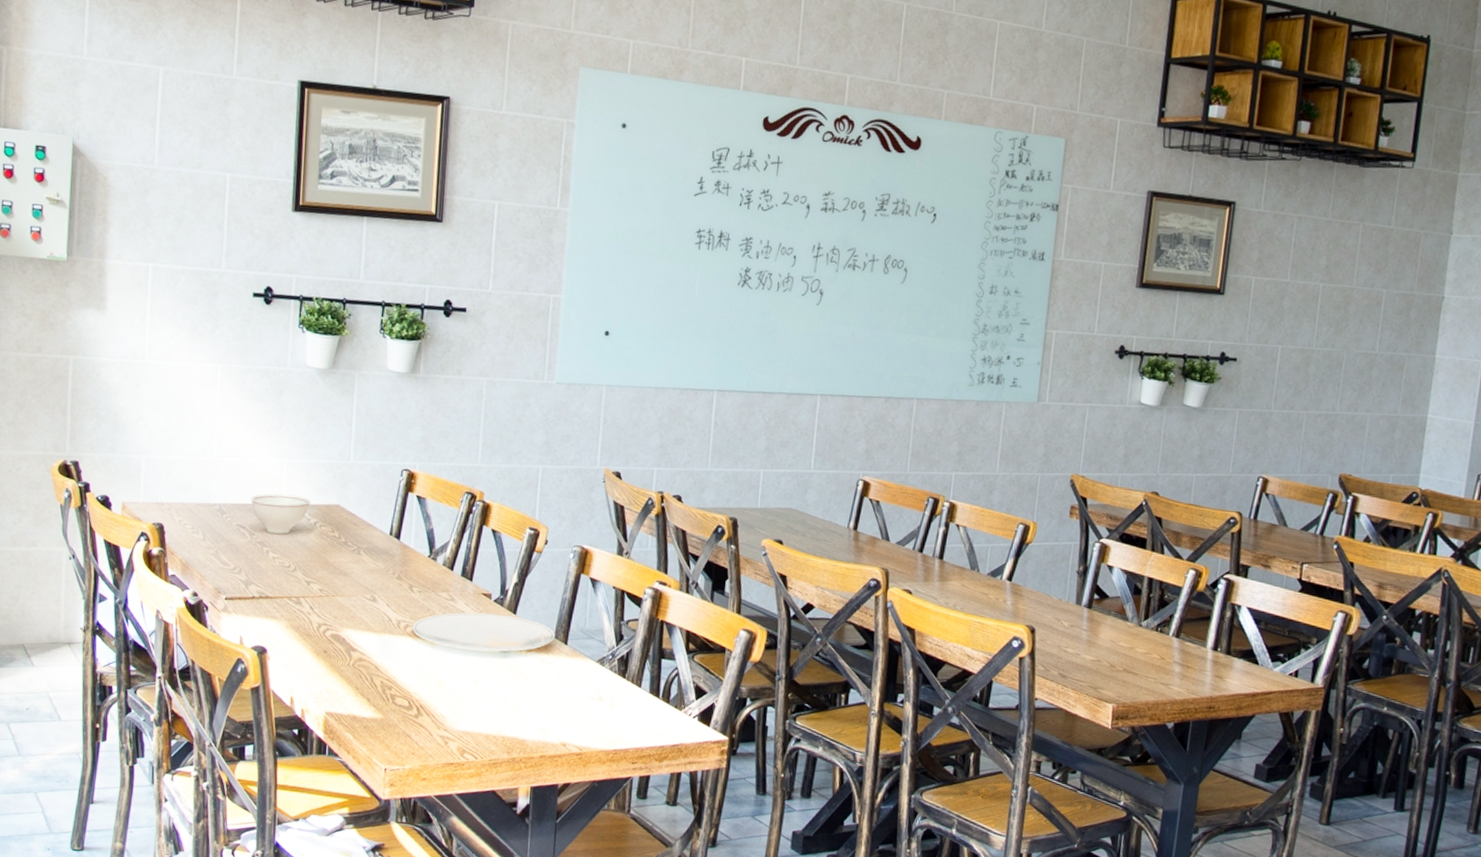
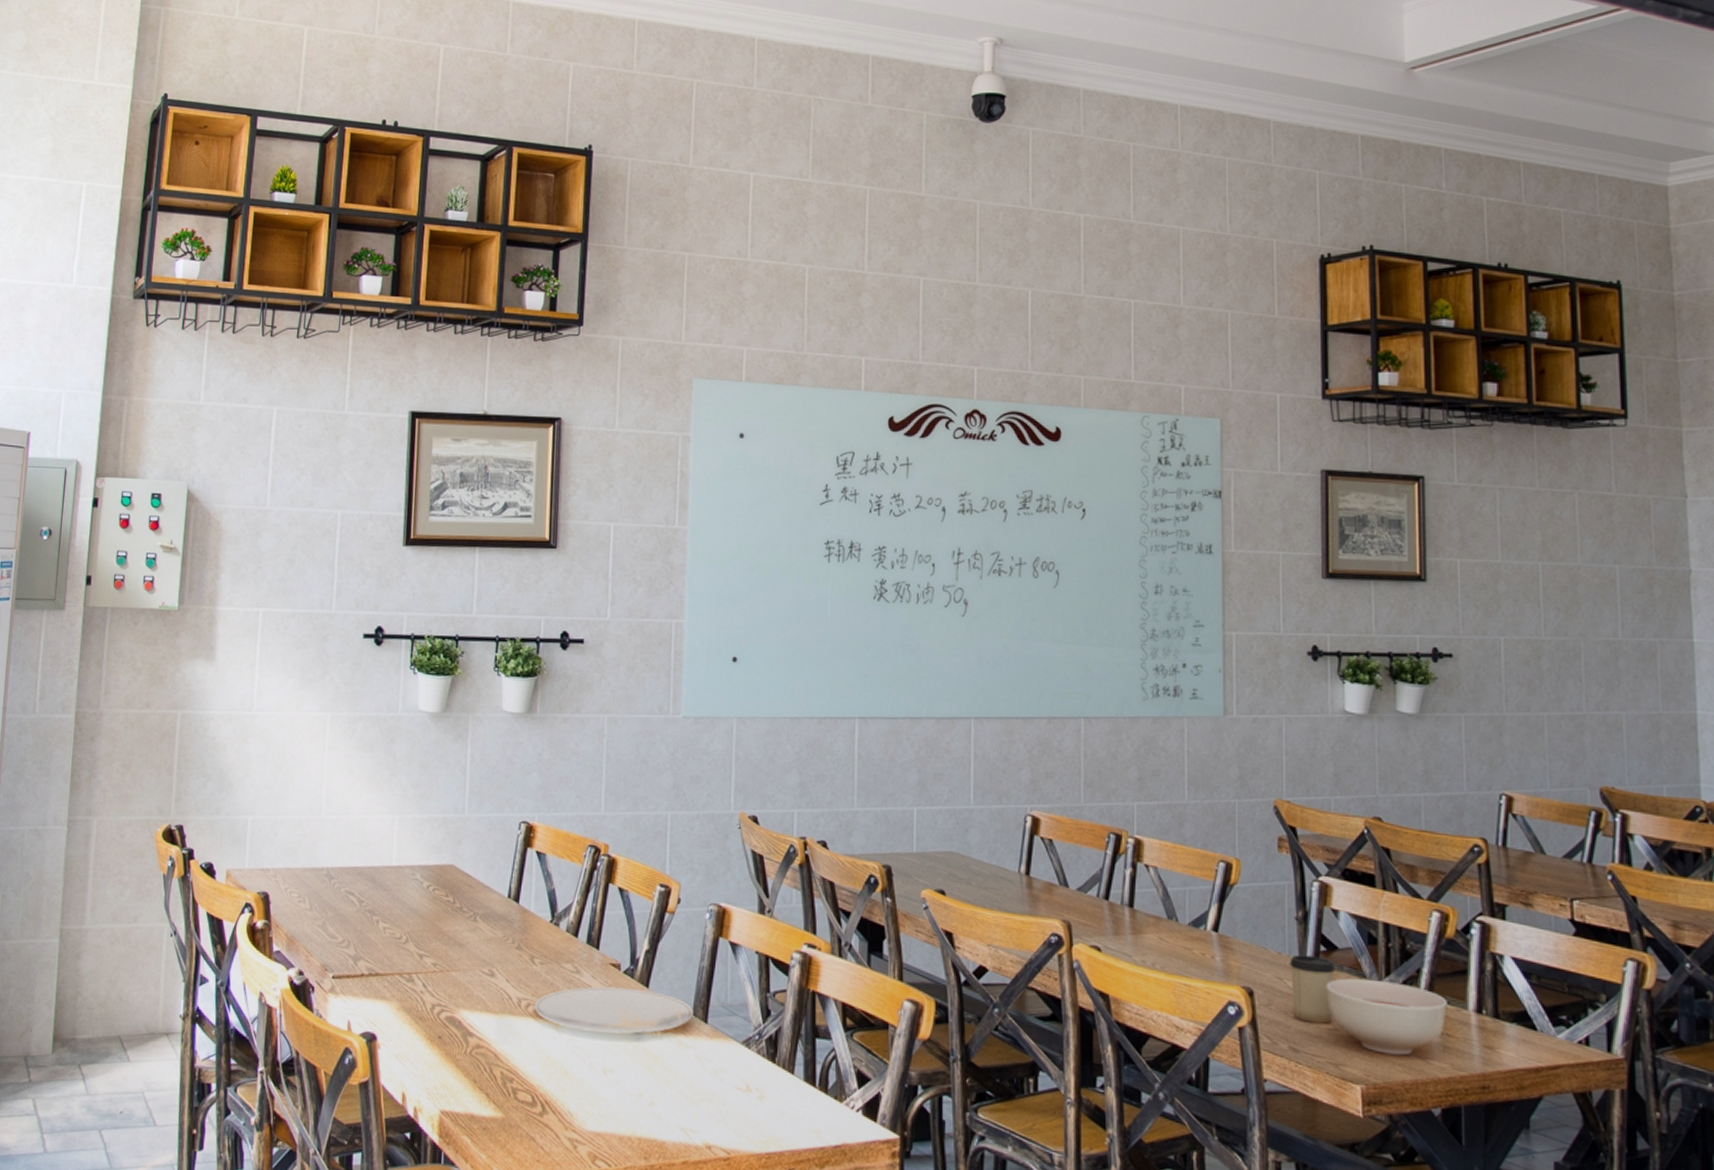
bowl: present [250,493,311,535] -> none [360,854,423,901]
cup: none [1065,601,1104,656] -> present [1289,954,1335,1024]
bowl: none [1094,621,1191,682] -> present [1325,978,1447,1056]

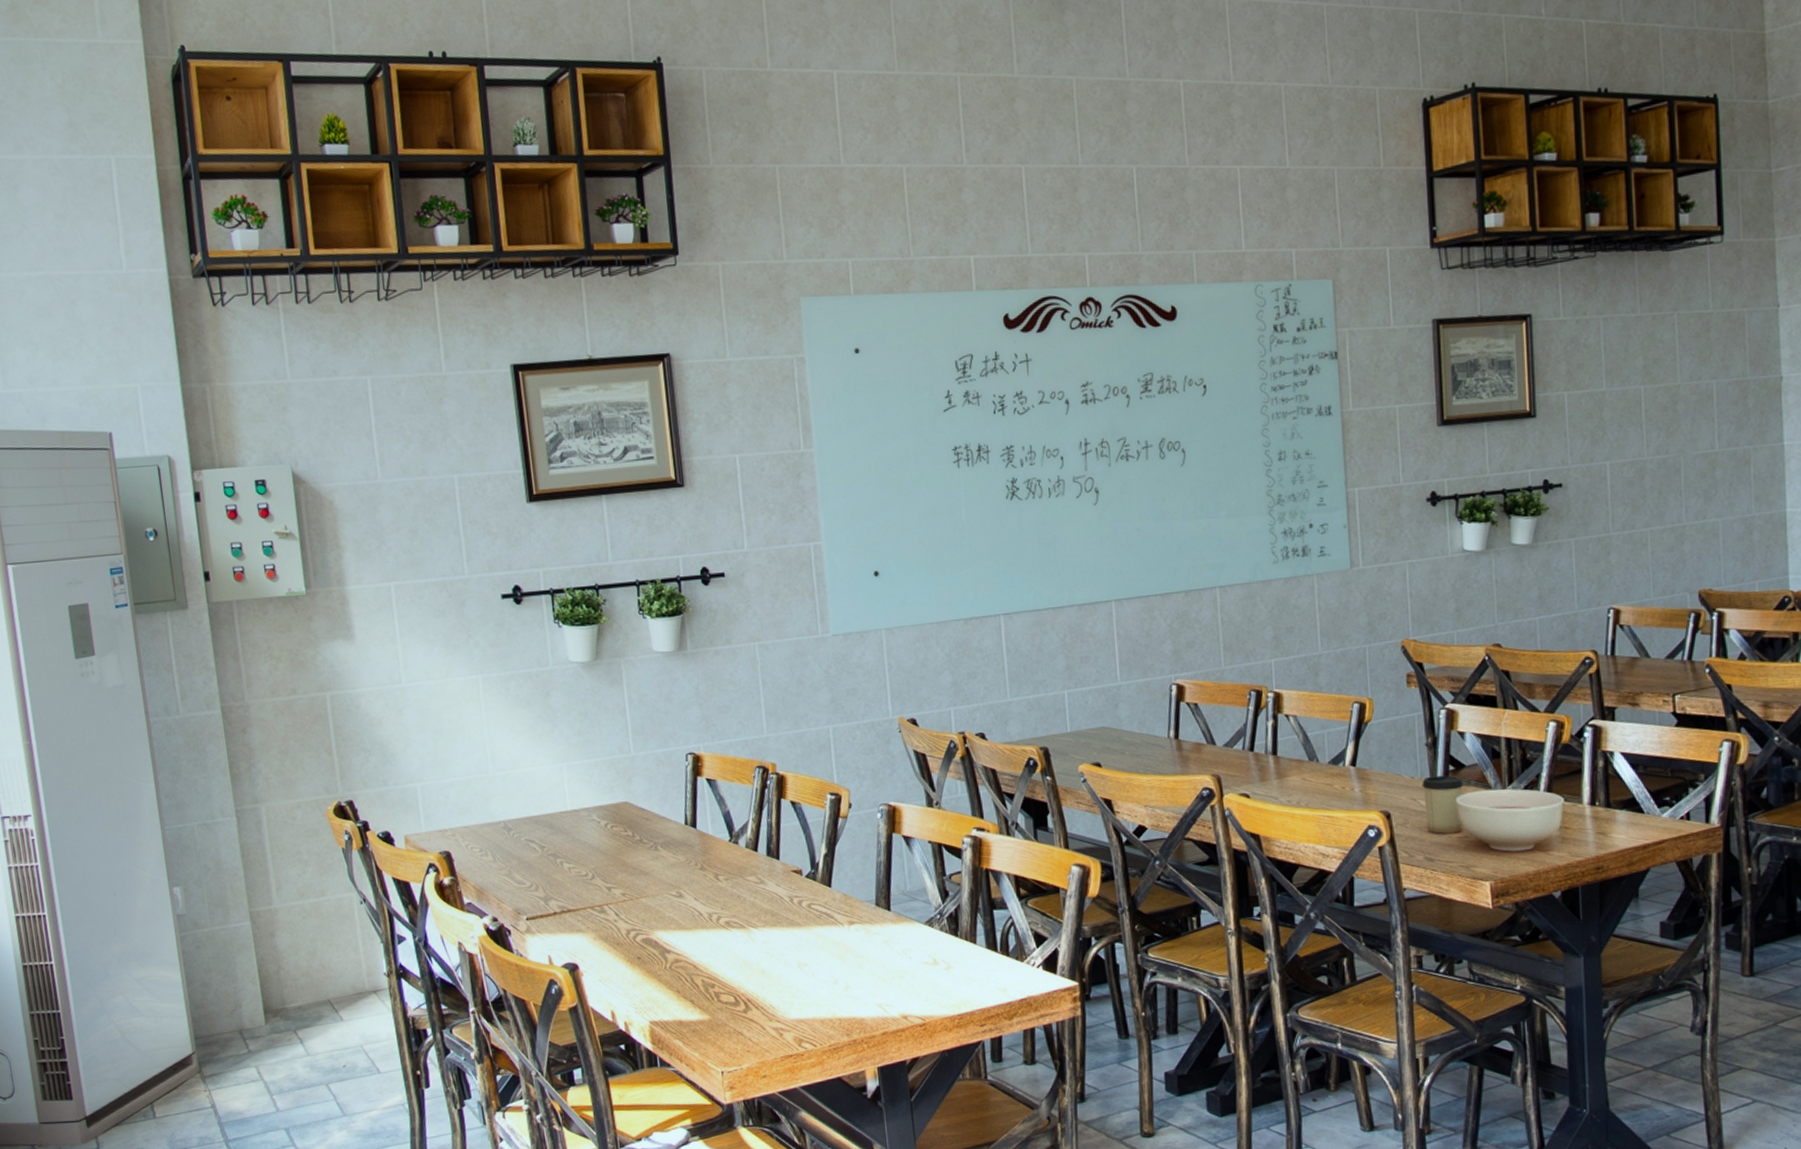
plate: present [535,986,694,1035] -> none [725,889,877,934]

